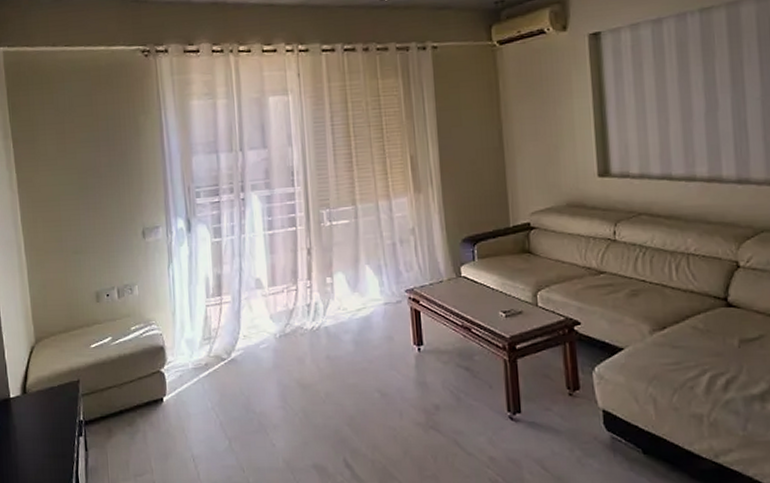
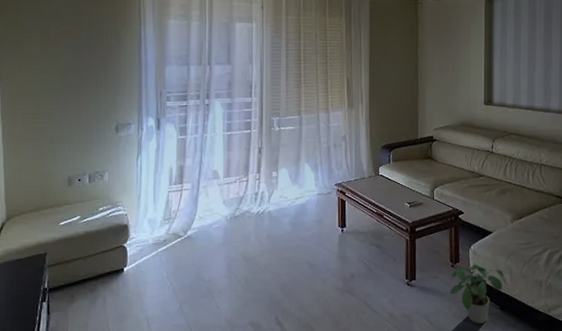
potted plant: none [570,389,653,472] -> present [450,262,509,323]

